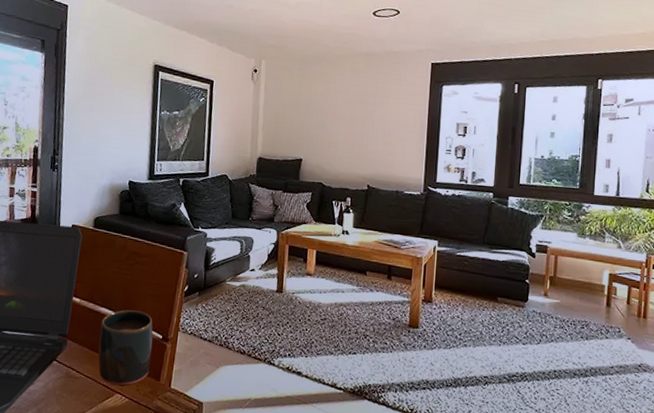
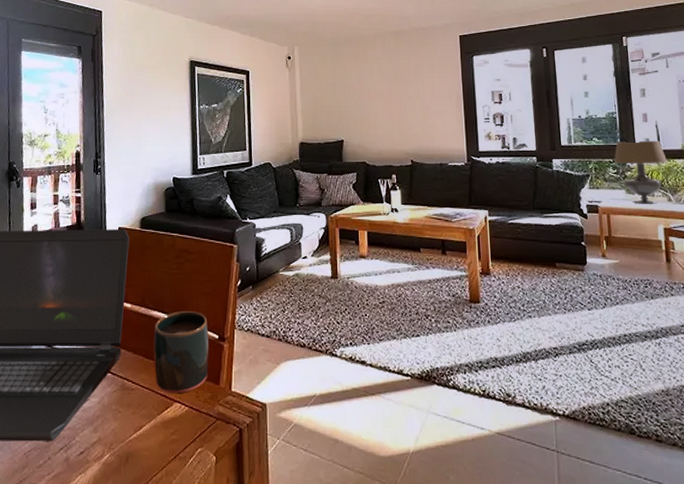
table lamp: none [570,185,624,250] -> present [614,140,668,204]

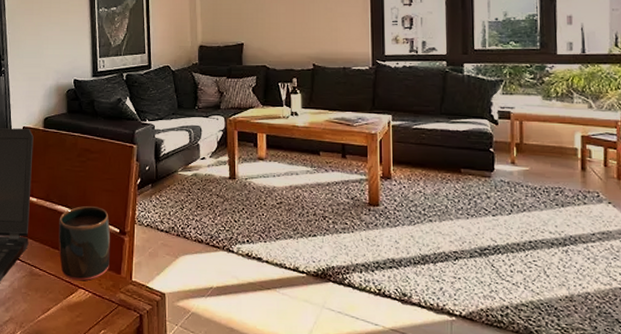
table lamp: present [614,140,668,204] -> none [532,44,591,111]

